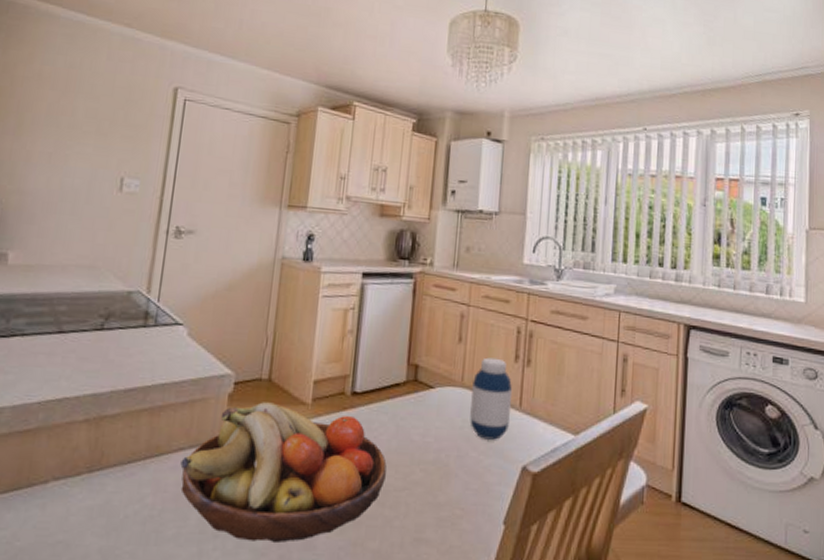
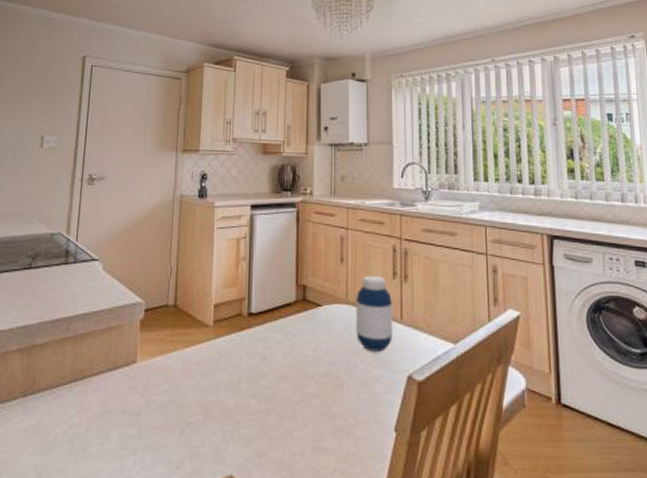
fruit bowl: present [180,402,387,542] -> none [101,326,283,455]

